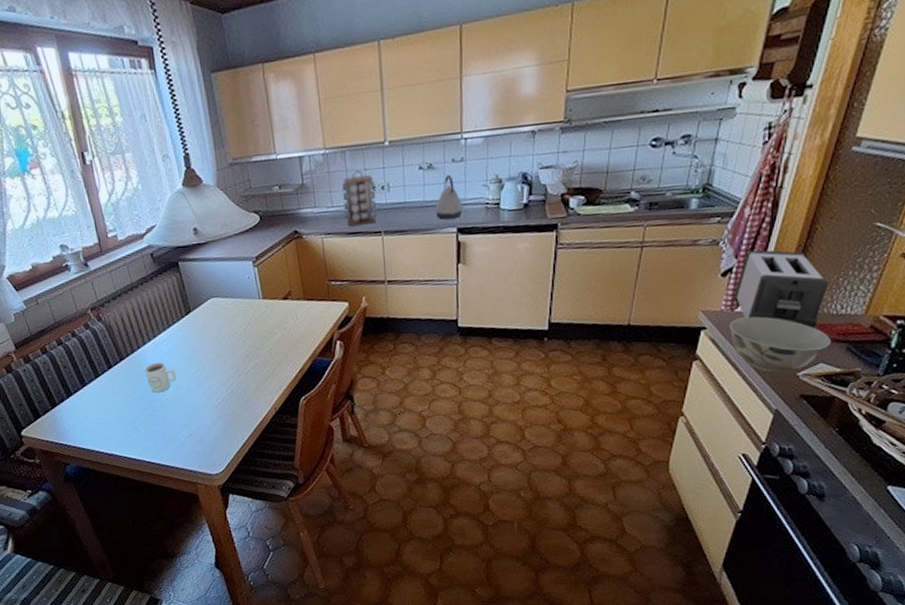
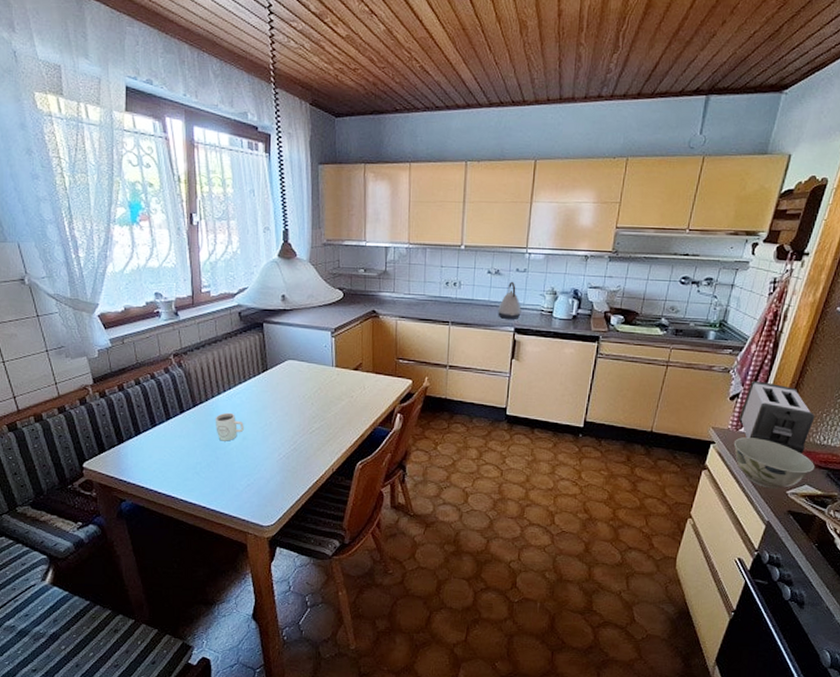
spice rack: present [342,170,377,226] -> none [419,266,449,314]

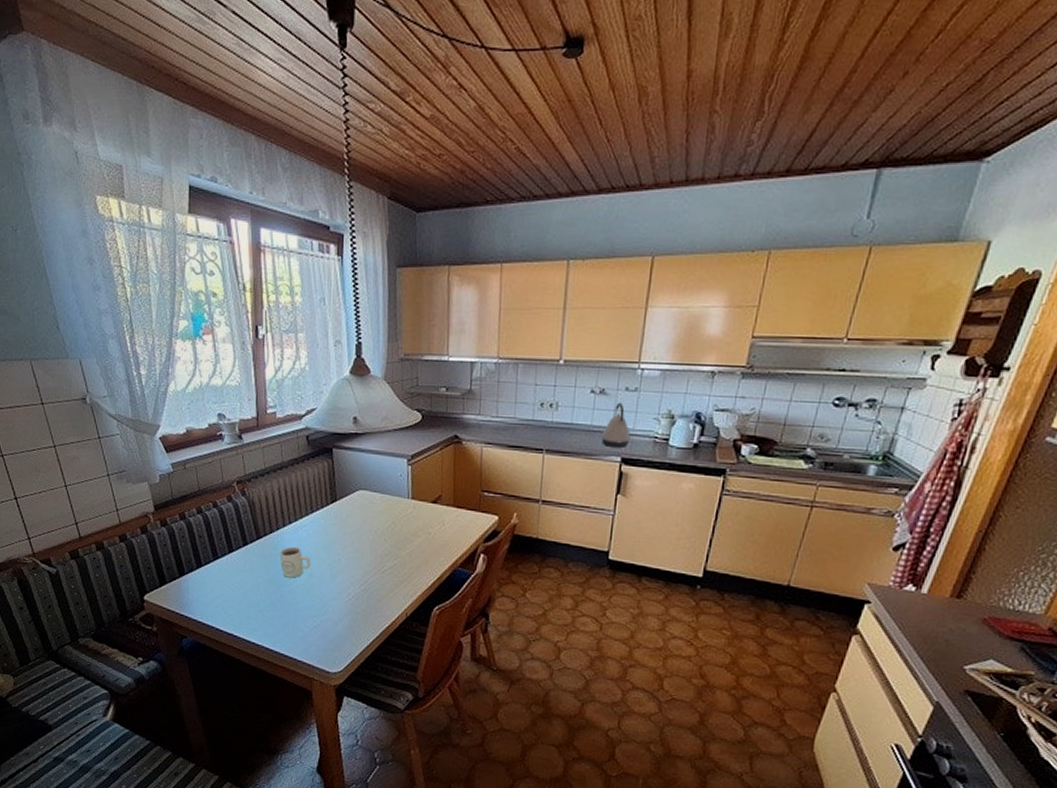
bowl: present [733,437,815,489] -> none [895,597,1005,663]
toaster: present [738,380,815,454] -> none [903,527,1008,621]

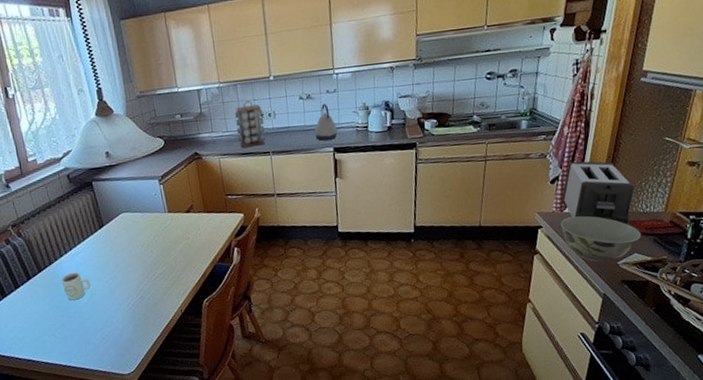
spice rack: none [508,384,544,441] -> present [235,100,266,148]
bowl: none [895,597,1005,663] -> present [560,215,642,263]
toaster: none [903,527,1008,621] -> present [561,161,635,225]

